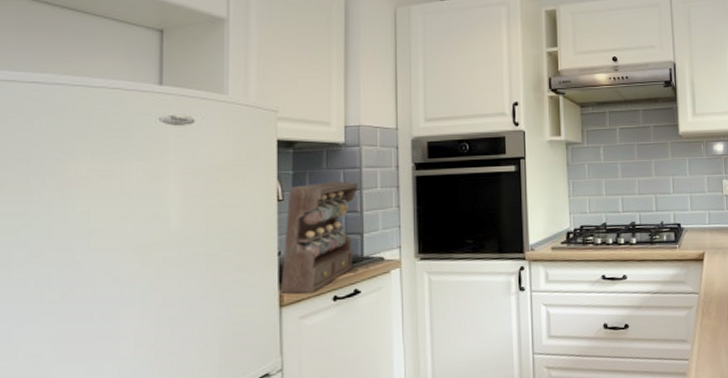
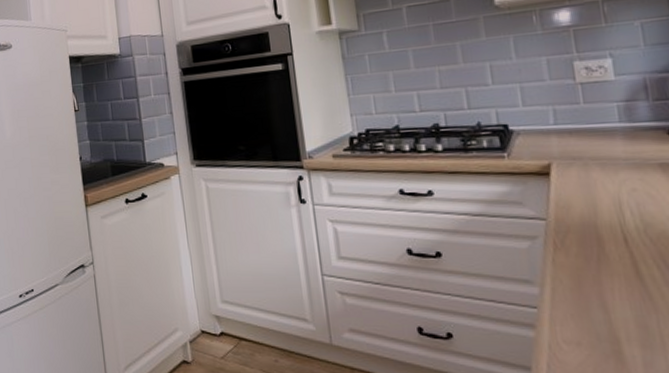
spice rack: present [281,181,359,294] -> none [81,90,138,196]

